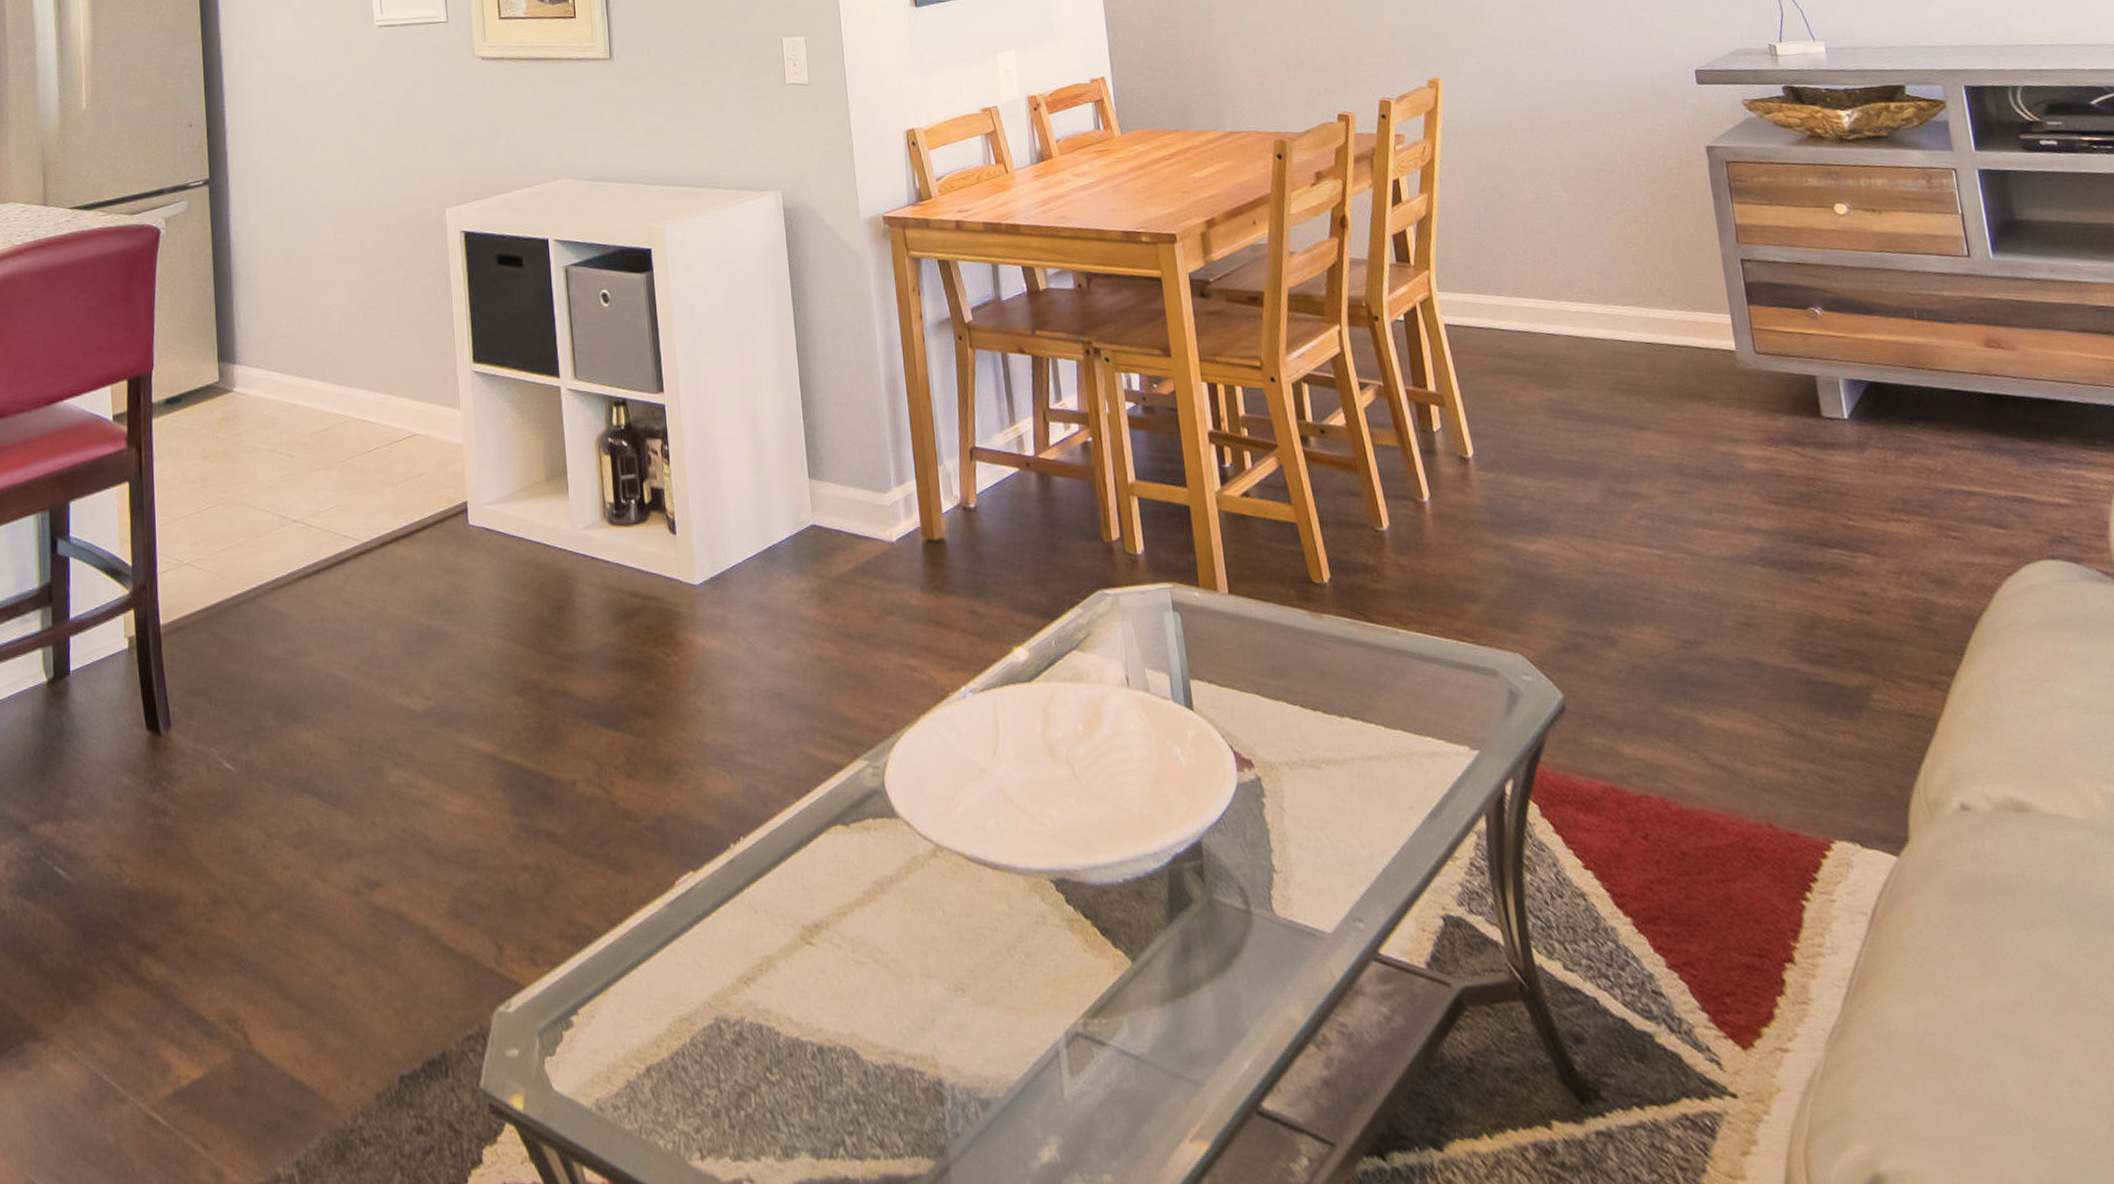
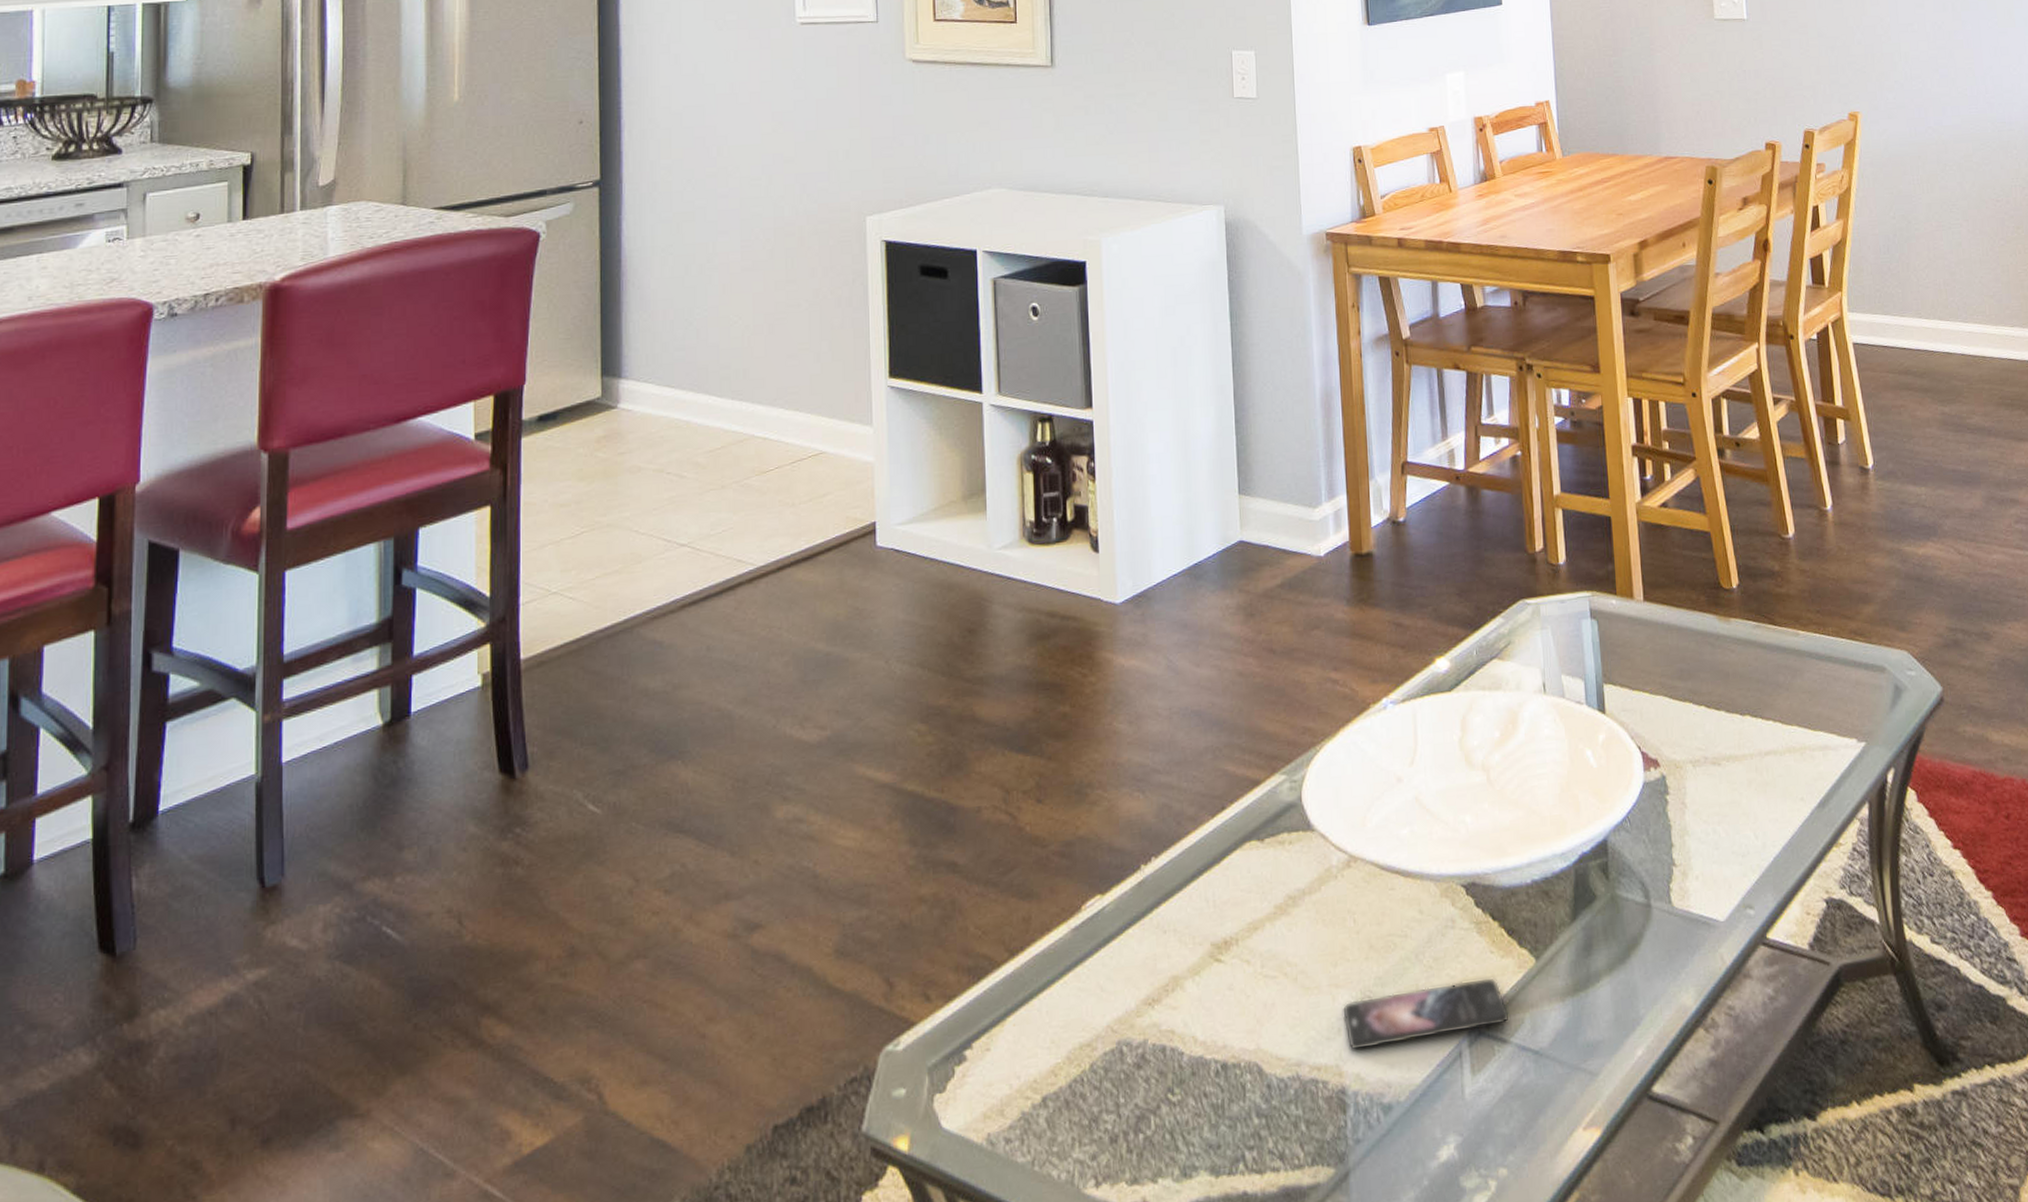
smartphone: none [934,976,1106,1044] -> present [1342,976,1509,1051]

